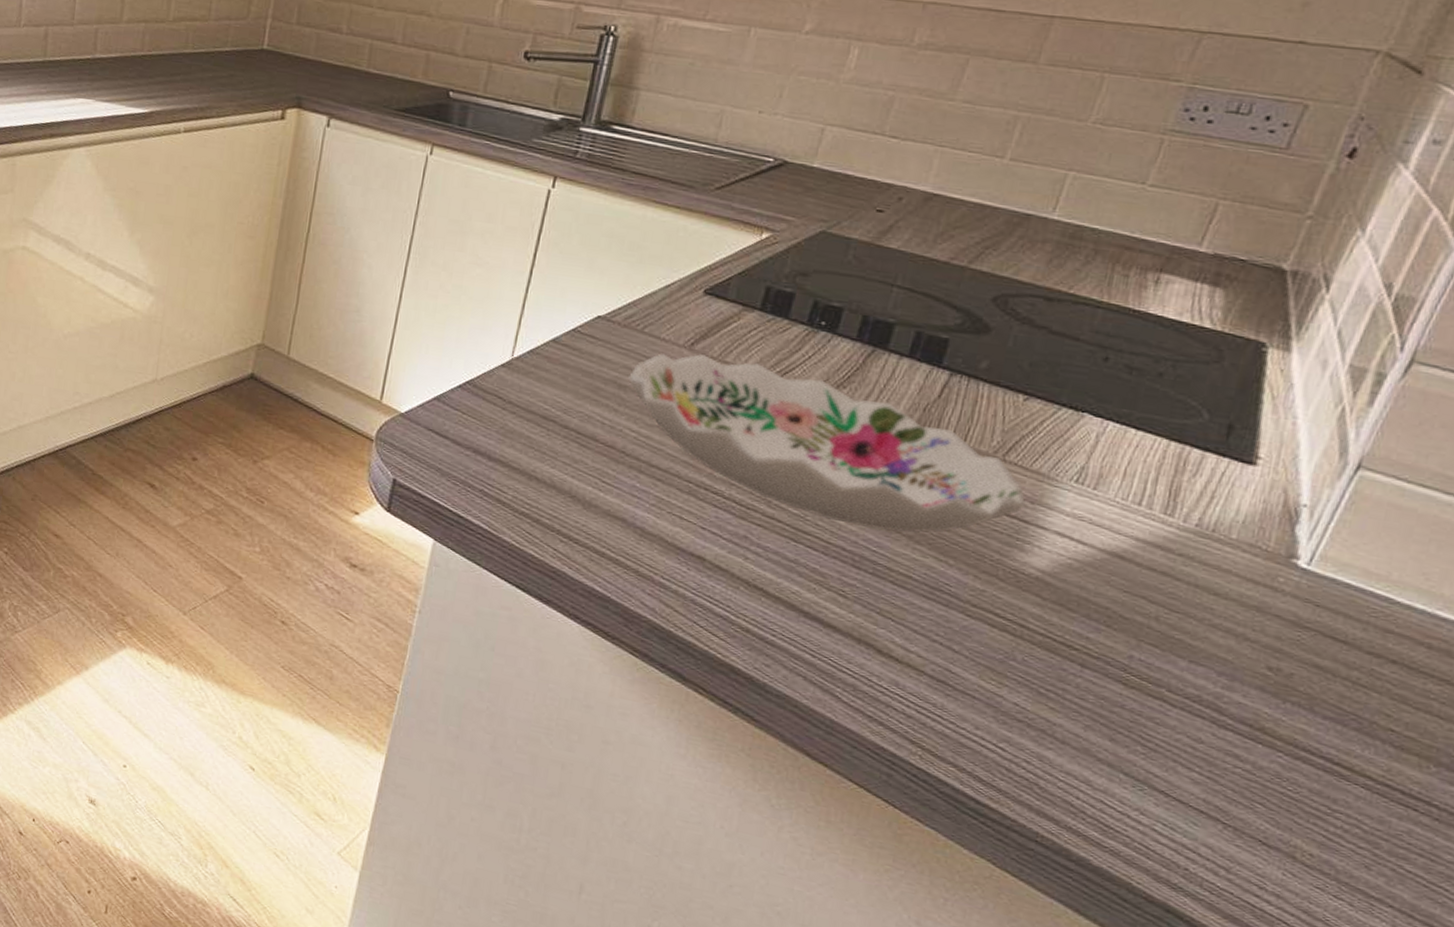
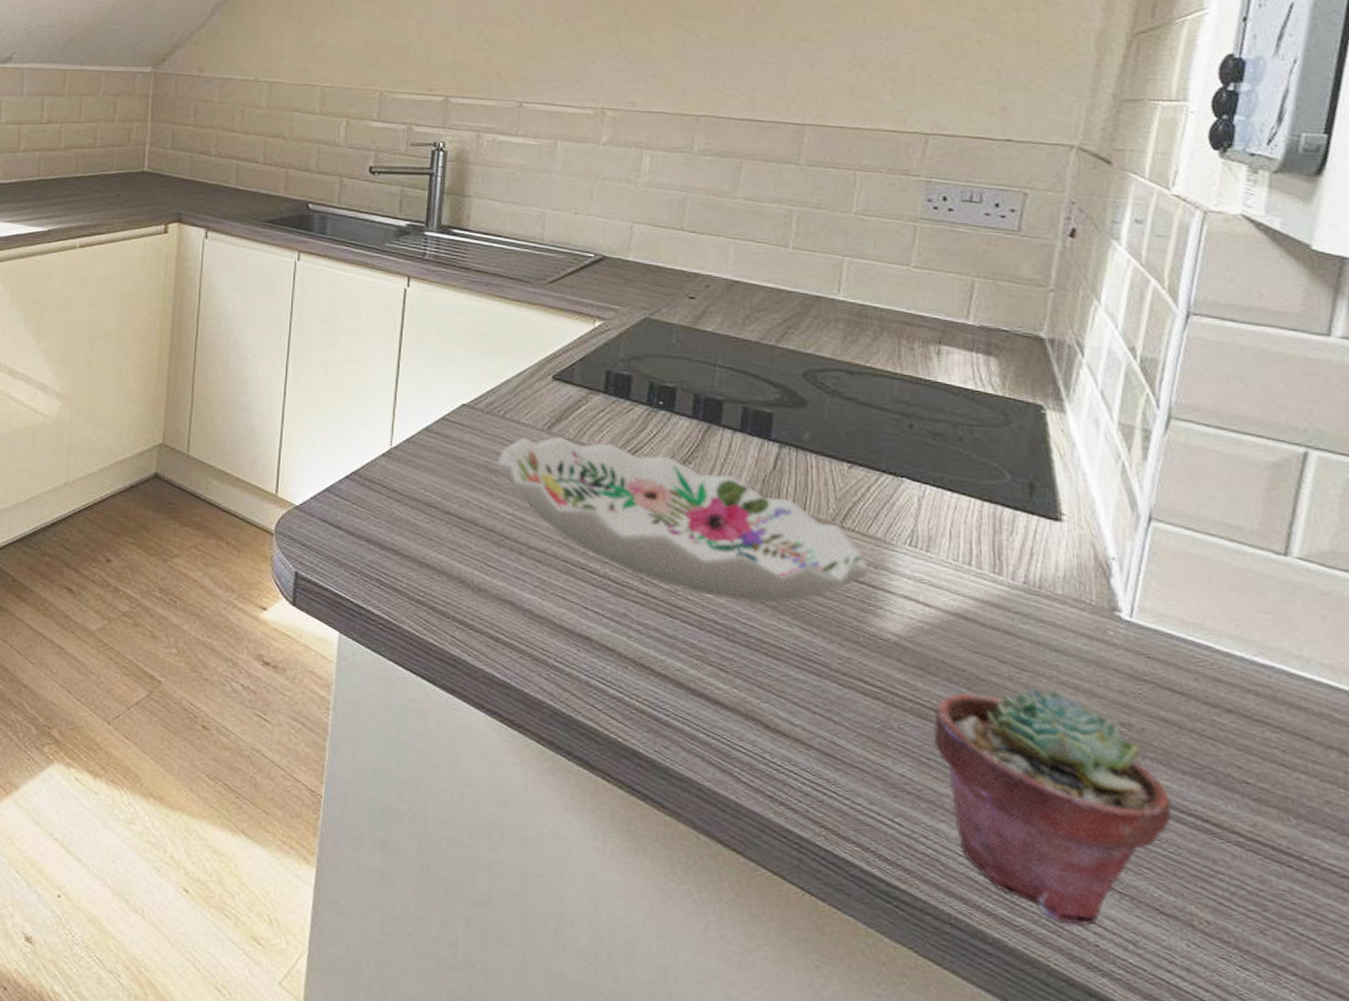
potted succulent: none [1058,628,1303,851] -> present [933,687,1172,926]

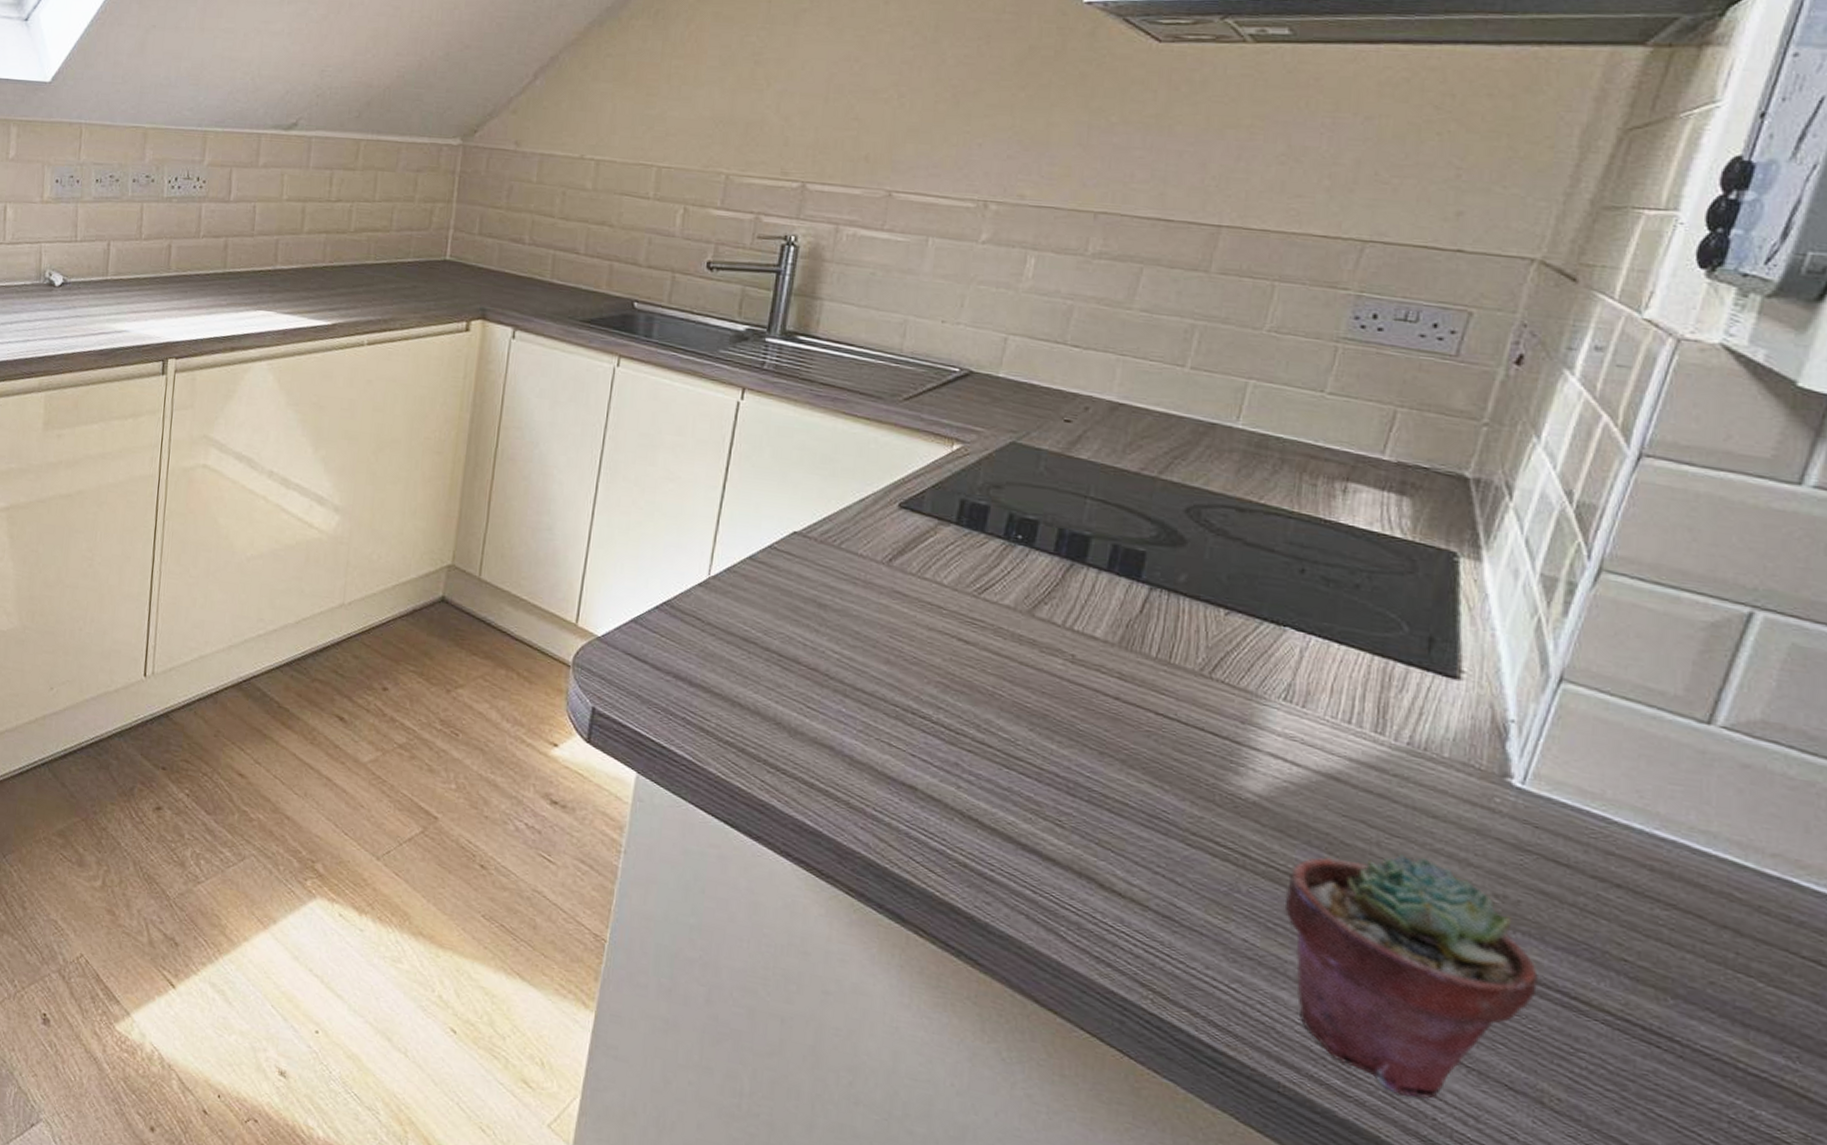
decorative bowl: present [497,435,870,603] -> none [828,569,1237,757]

